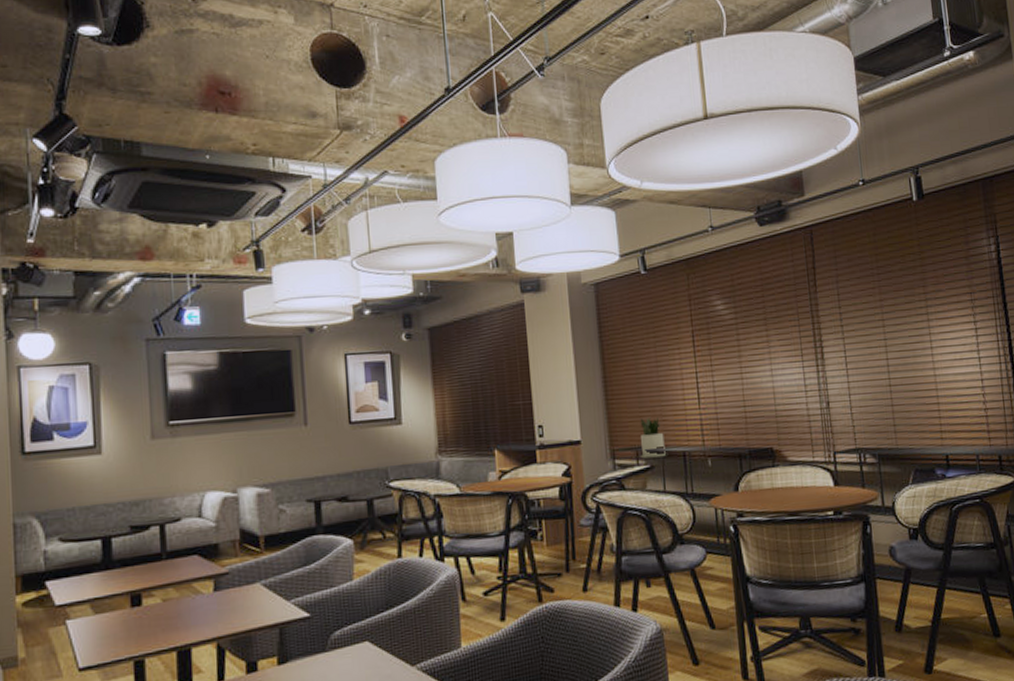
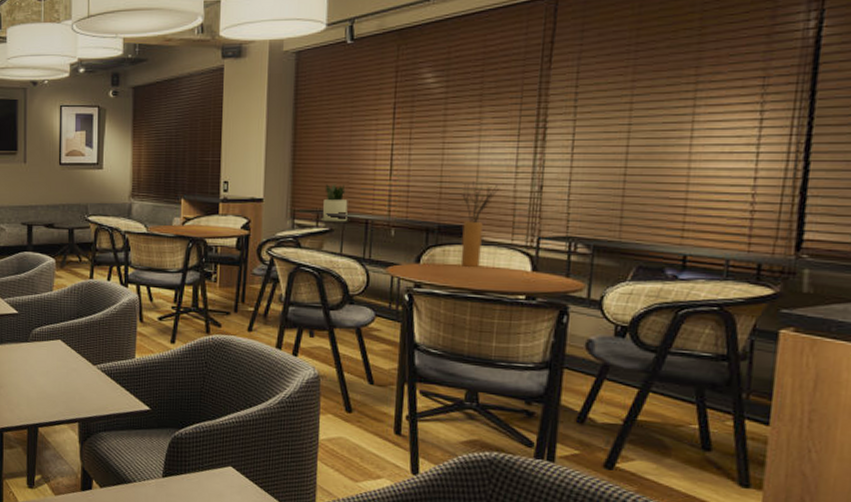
vase: none [764,403,795,491] -> present [460,182,500,268]

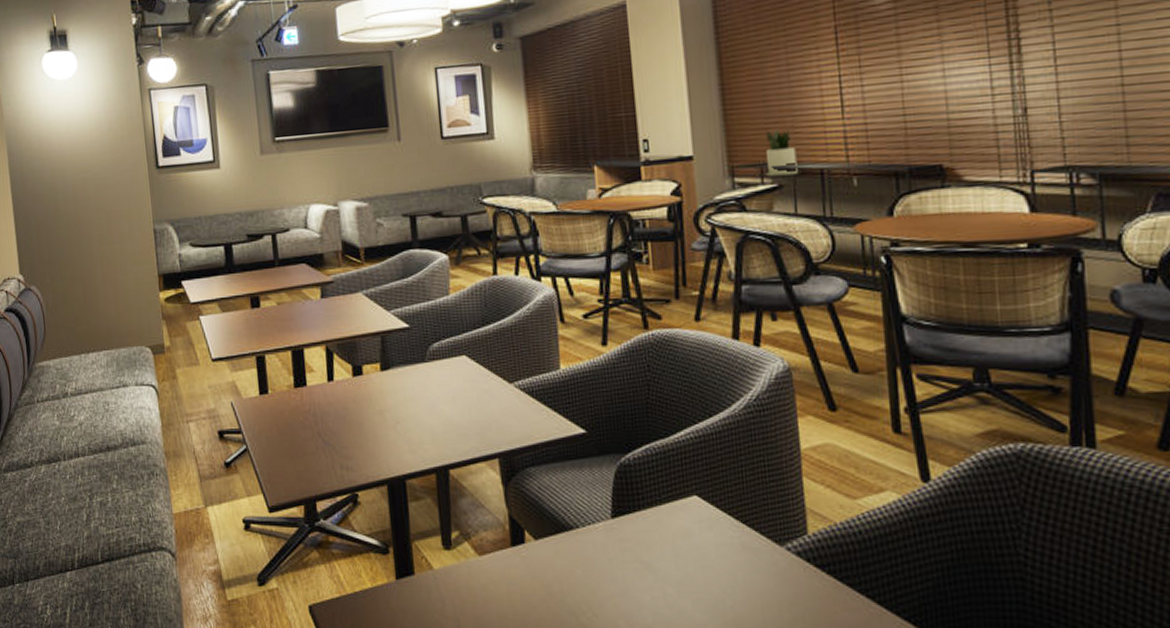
vase: present [460,182,500,268] -> none [932,111,977,216]

